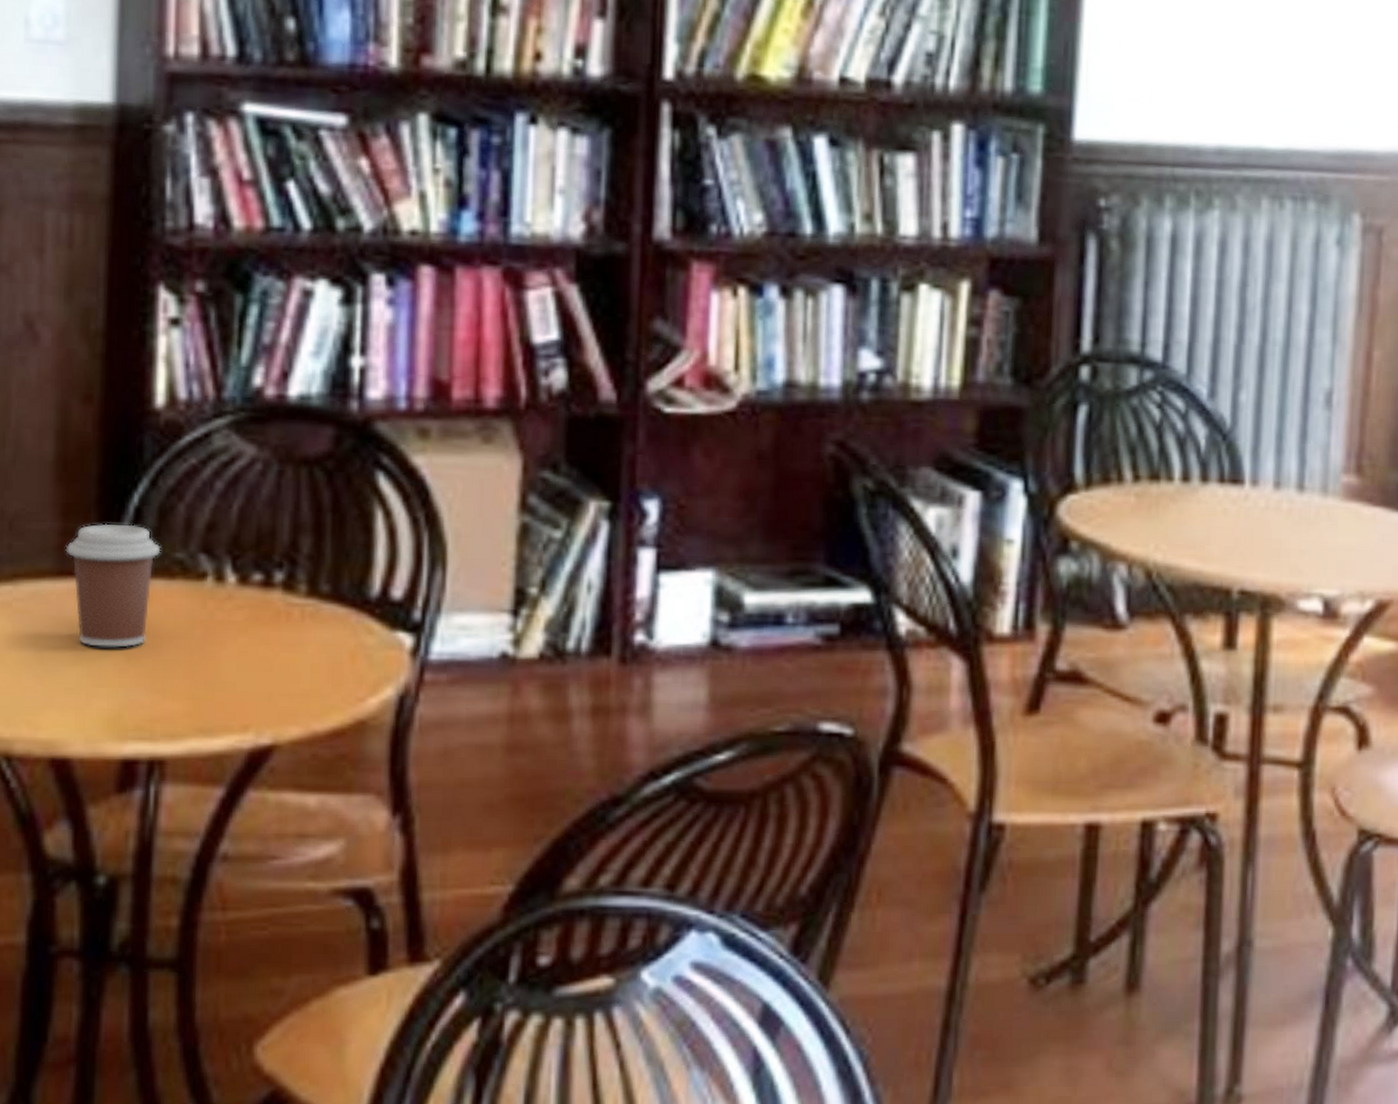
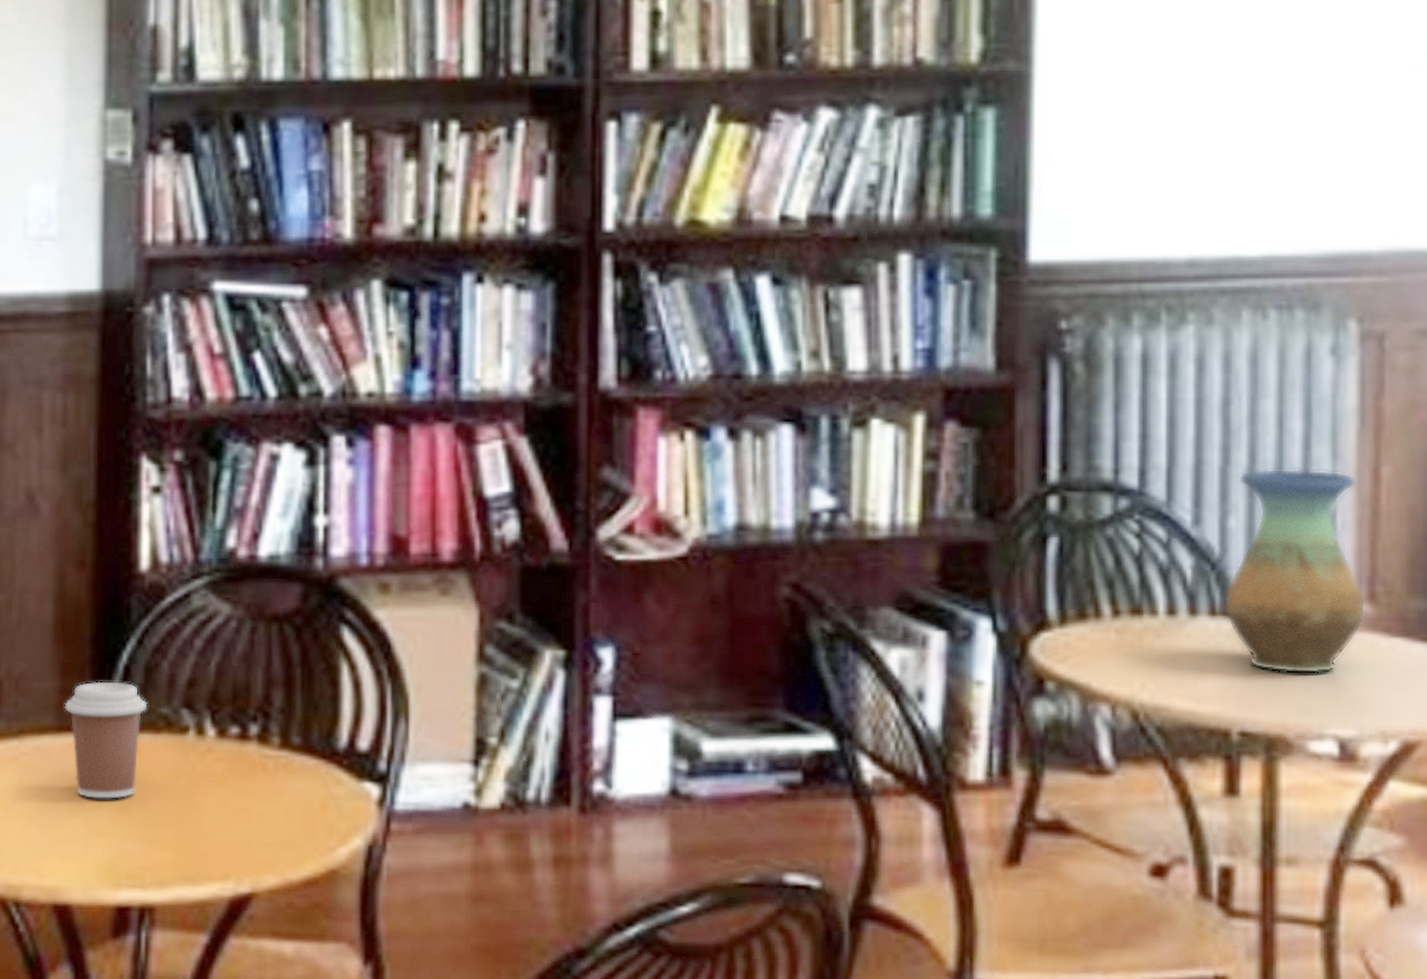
vase: none [1231,348,1354,539] -> present [1223,468,1366,674]

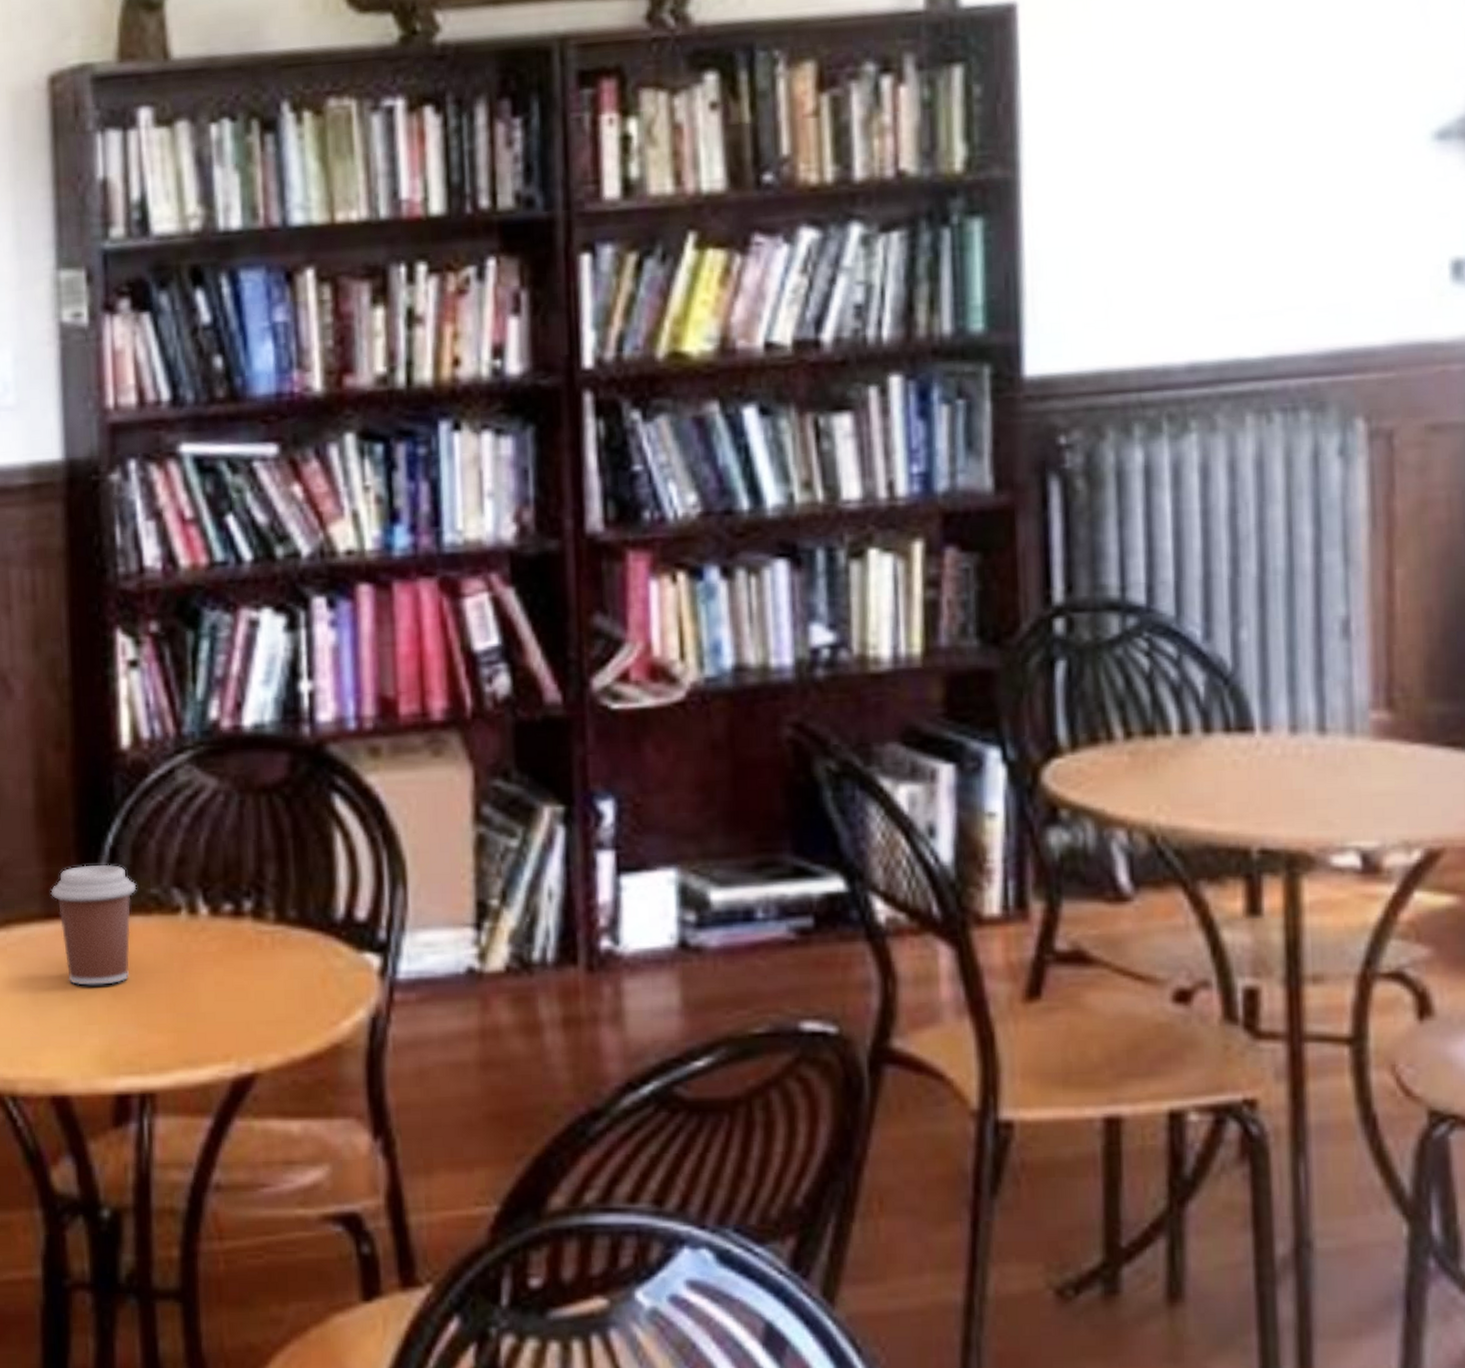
vase: present [1223,468,1366,674] -> none [1238,575,1385,787]

